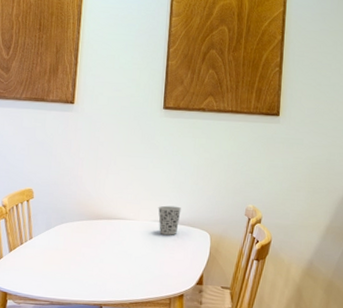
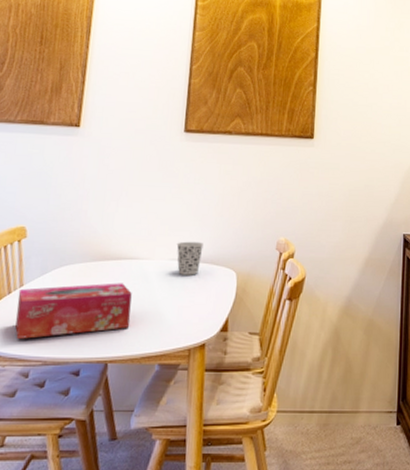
tissue box: none [27,239,121,282] -> present [15,283,132,339]

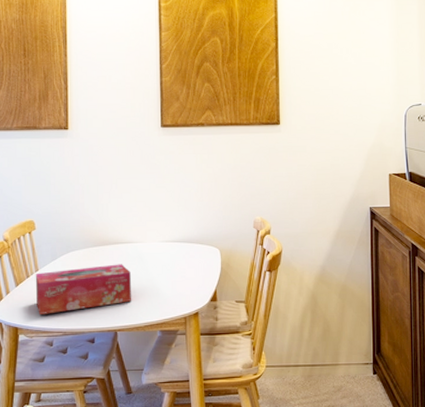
cup: present [176,241,204,275] -> none [165,224,188,254]

